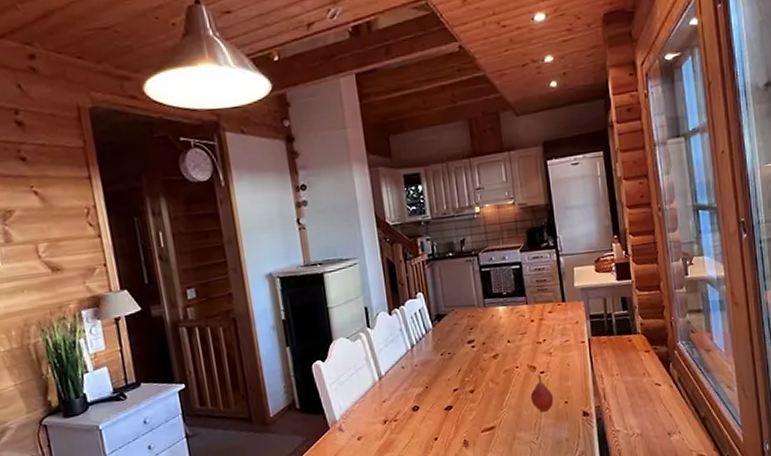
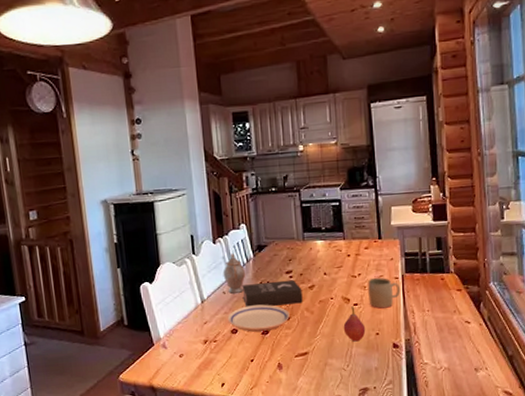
teapot: none [400,324,426,368] -> present [223,253,246,294]
plate: none [408,377,474,408] -> present [227,304,290,332]
book: none [421,349,487,382] -> present [242,279,303,307]
mug: none [553,342,587,376] -> present [367,277,400,309]

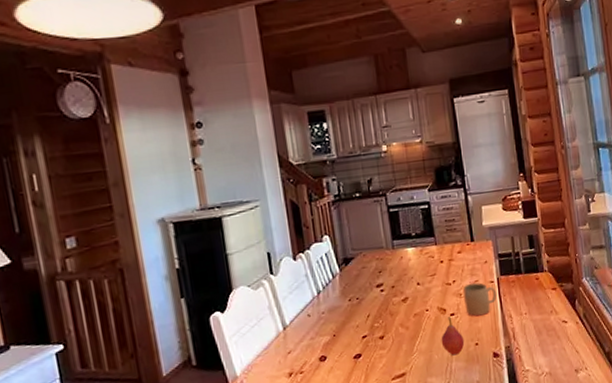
teapot: present [223,253,246,294] -> none [306,269,333,316]
plate: present [227,304,290,332] -> none [314,324,383,358]
book: present [242,279,303,307] -> none [328,293,397,329]

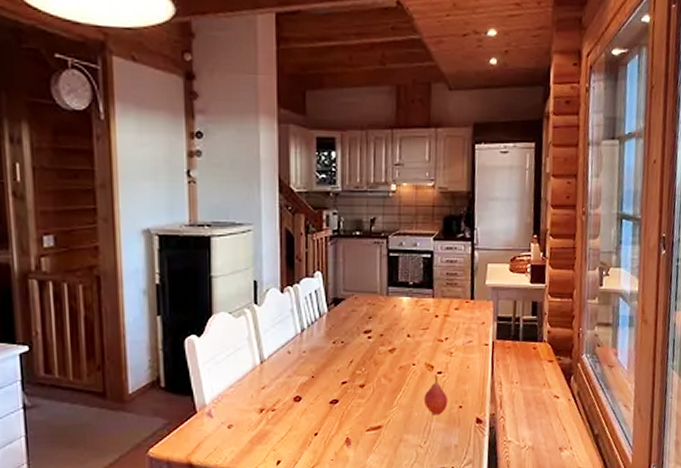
mug: present [463,283,497,317] -> none [453,342,489,378]

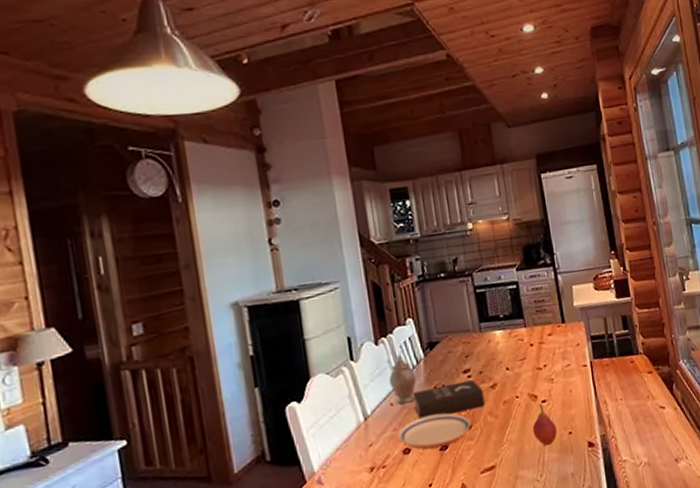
teapot: none [289,306,317,354] -> present [388,355,417,405]
plate: none [291,368,364,401] -> present [397,413,471,450]
book: none [311,340,381,371] -> present [412,379,485,419]

